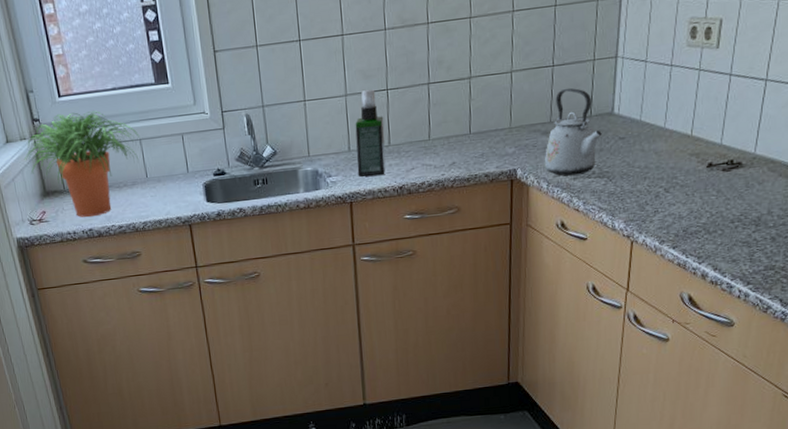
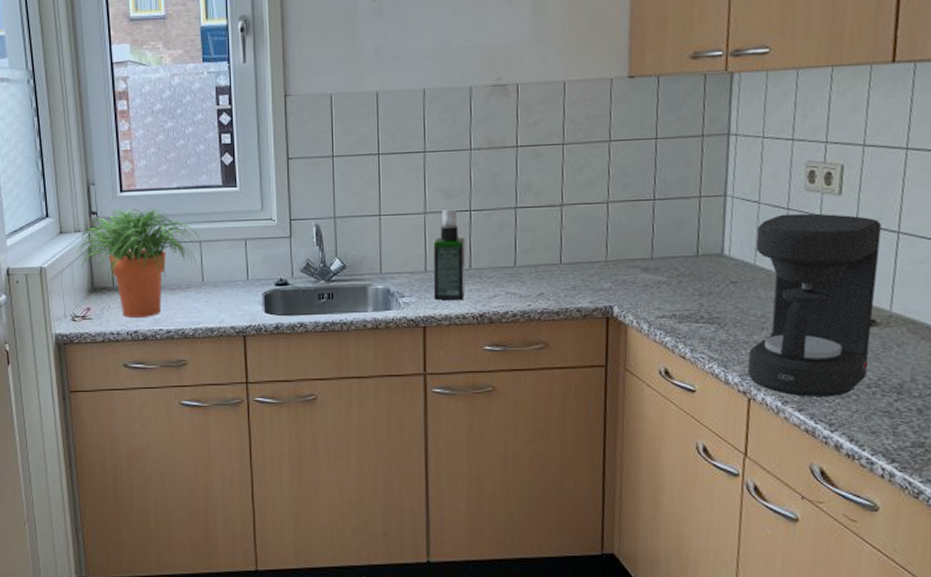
kettle: present [544,88,602,176] -> none [644,224,711,319]
coffee maker: none [631,67,751,235] -> present [747,213,881,396]

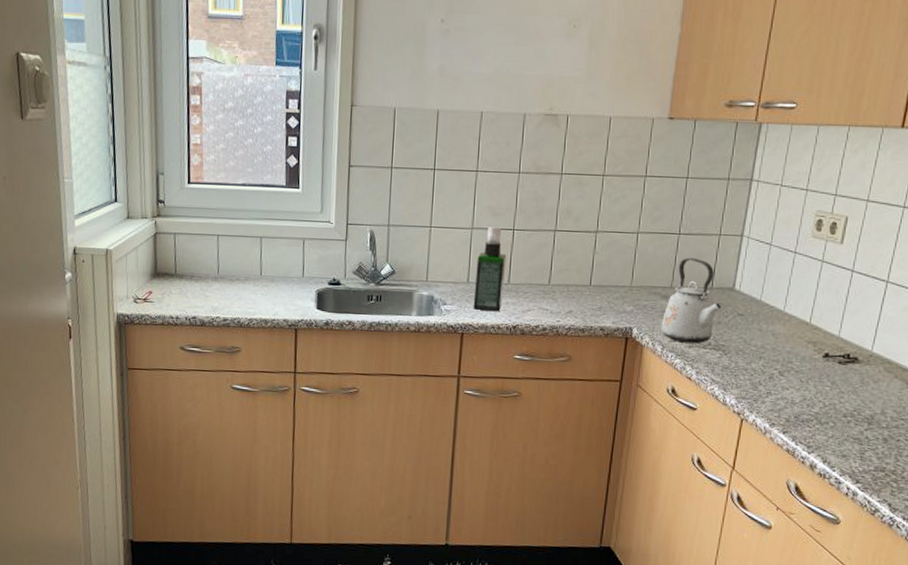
potted plant: present [75,208,201,318] -> none [141,199,262,305]
kettle: none [644,224,711,319] -> present [660,257,721,344]
coffee maker: present [747,213,881,396] -> none [743,257,873,422]

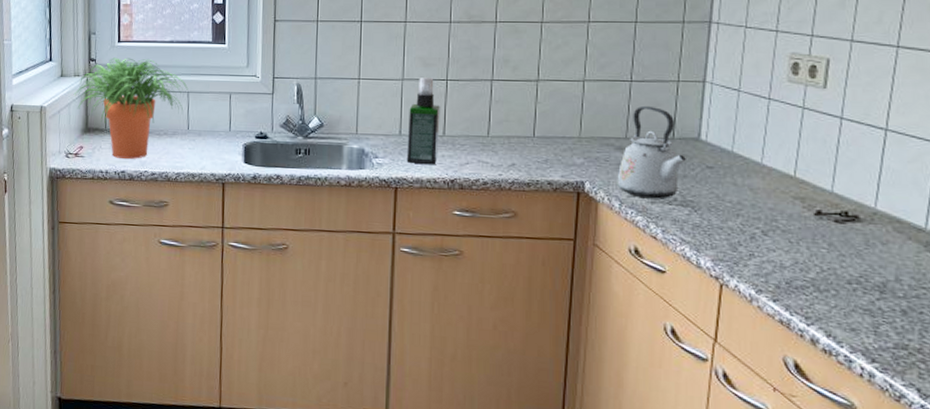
potted plant: none [141,199,262,305] -> present [73,57,189,159]

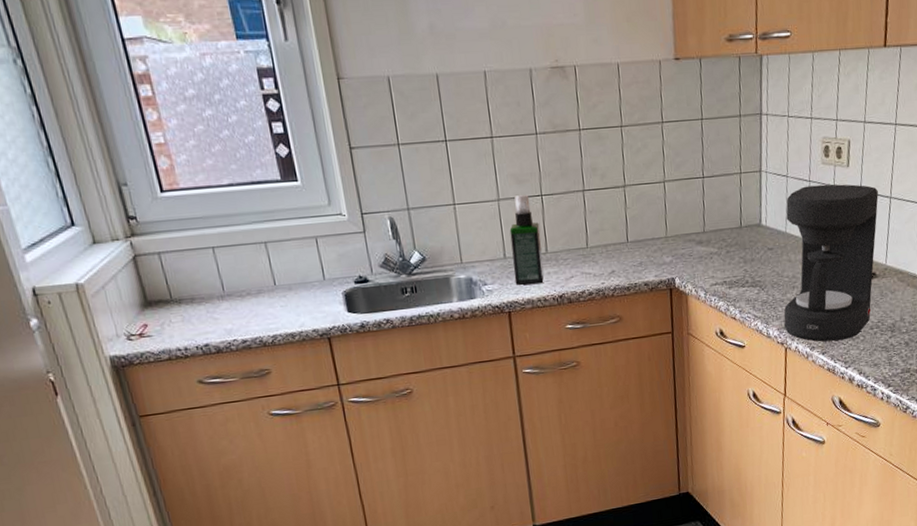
potted plant: present [73,57,189,159] -> none [117,209,265,331]
kettle: present [617,105,686,199] -> none [700,199,752,285]
coffee maker: none [720,104,868,290] -> present [783,184,879,342]

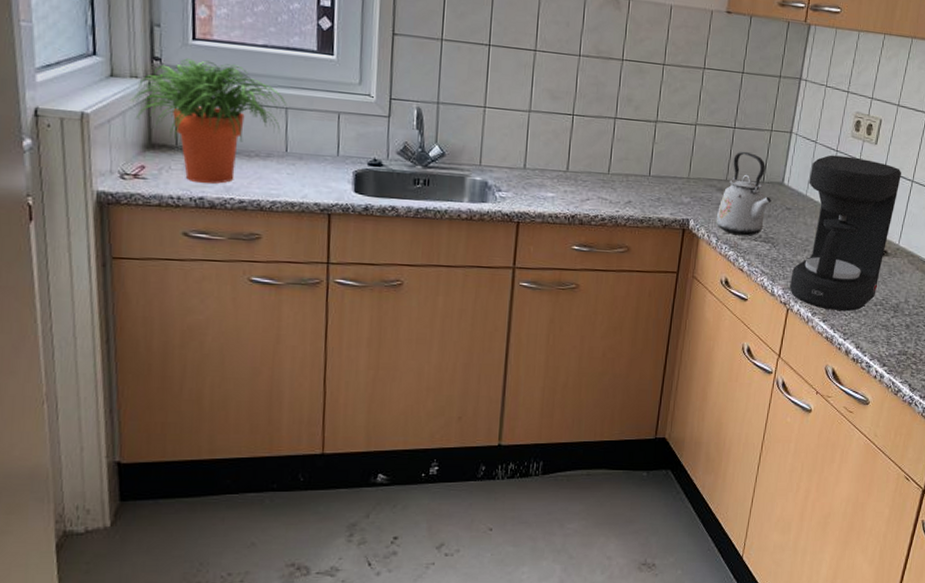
potted plant: none [117,209,265,331] -> present [129,58,287,184]
spray bottle: present [509,193,545,285] -> none [530,109,566,200]
kettle: none [700,199,752,285] -> present [716,151,771,236]

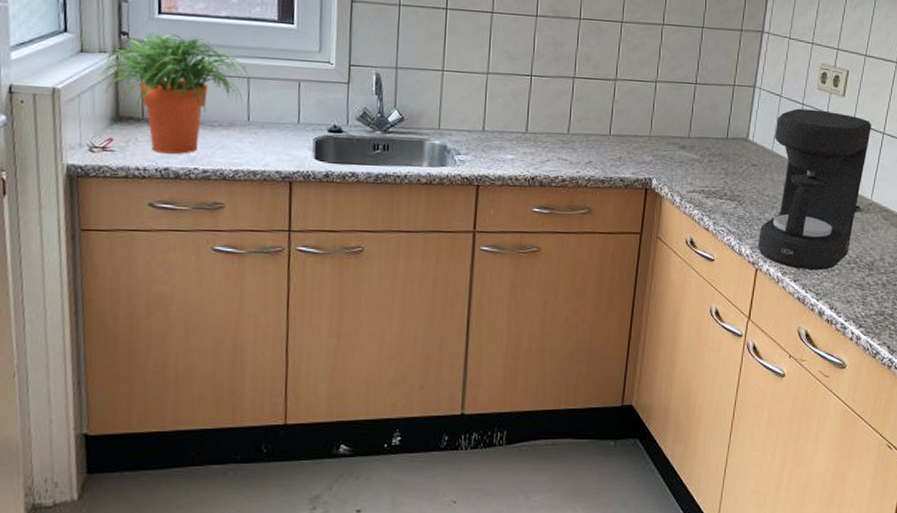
kettle: present [716,151,771,236] -> none [679,107,736,194]

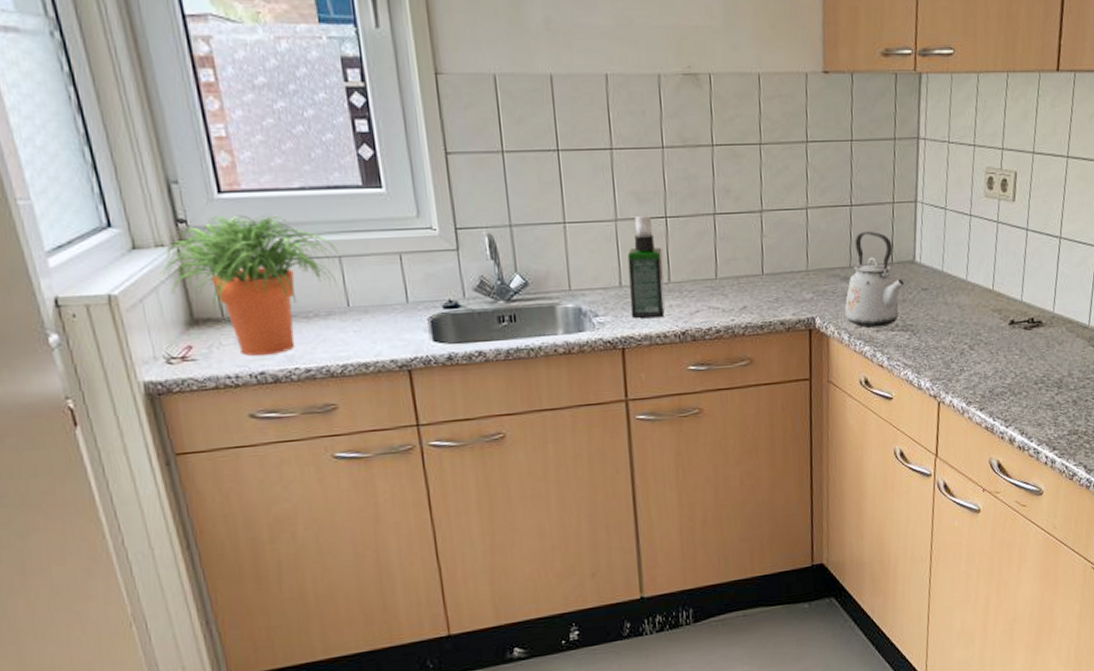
spray bottle: none [489,71,524,162] -> present [627,214,666,318]
kettle: none [679,107,736,194] -> present [845,231,904,328]
coffee maker: present [757,108,871,270] -> none [937,219,1047,396]

